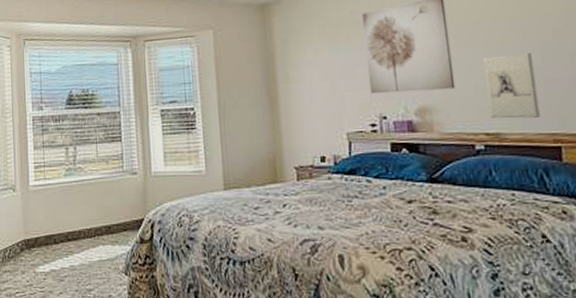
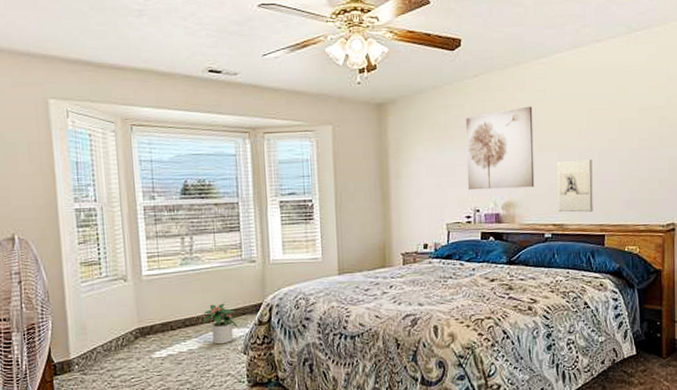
potted plant: none [84,217,119,262] -> present [202,303,238,345]

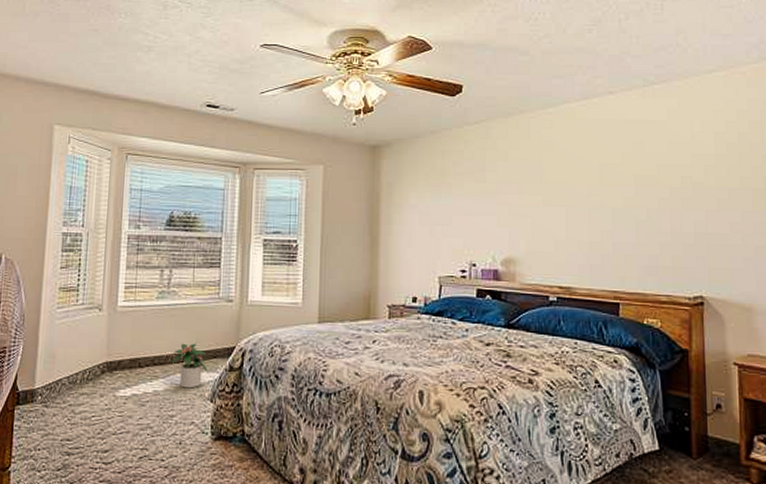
wall art: present [466,106,535,191] -> none [463,156,539,244]
wall sculpture: present [557,159,593,212] -> none [564,217,606,276]

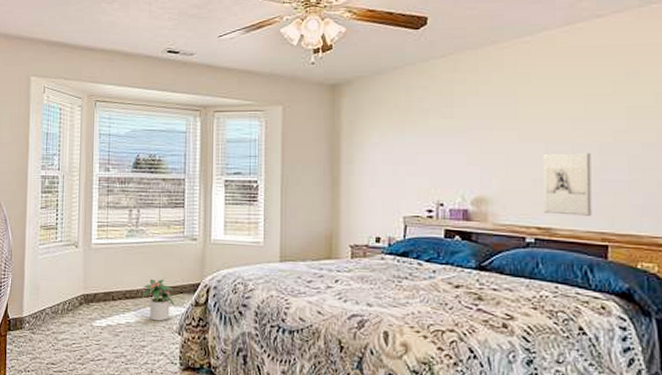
wall sculpture: none [564,217,606,276] -> present [543,153,592,216]

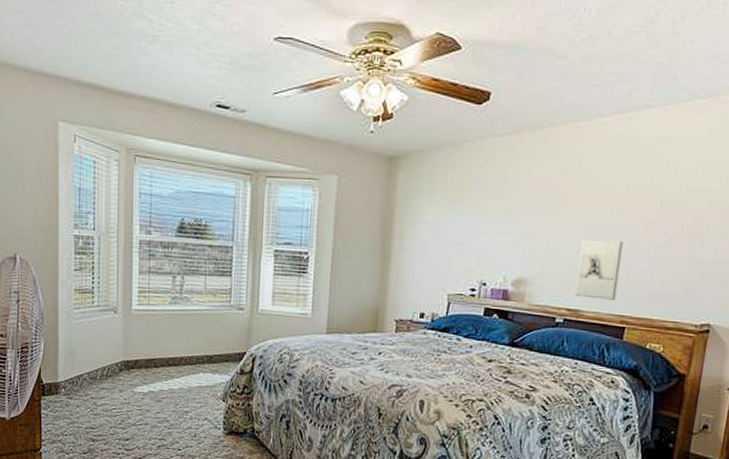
potted plant: present [141,278,175,322] -> none [185,346,220,389]

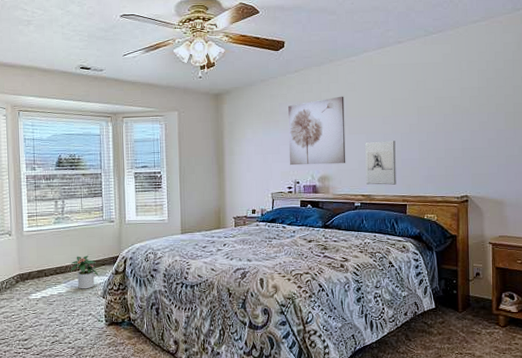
potted plant: none [185,346,220,389] -> present [70,255,99,289]
wall art: none [476,174,562,266] -> present [288,96,346,166]

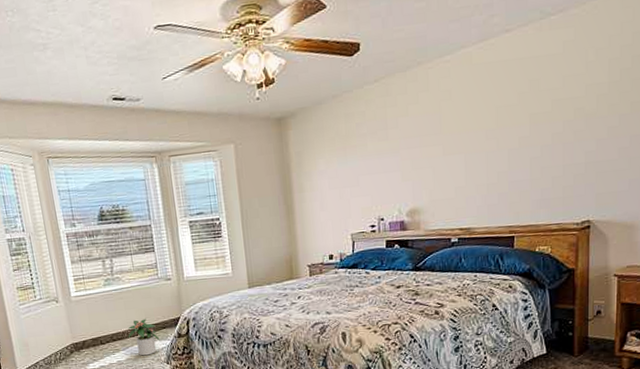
wall art: present [288,96,346,166] -> none [368,108,440,200]
wall sculpture: present [365,141,397,185] -> none [463,159,502,216]

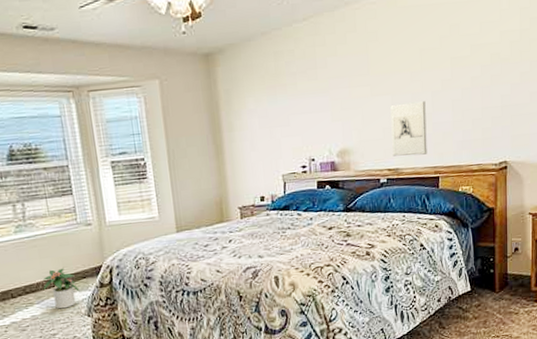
wall sculpture: none [463,159,502,216] -> present [390,101,427,157]

